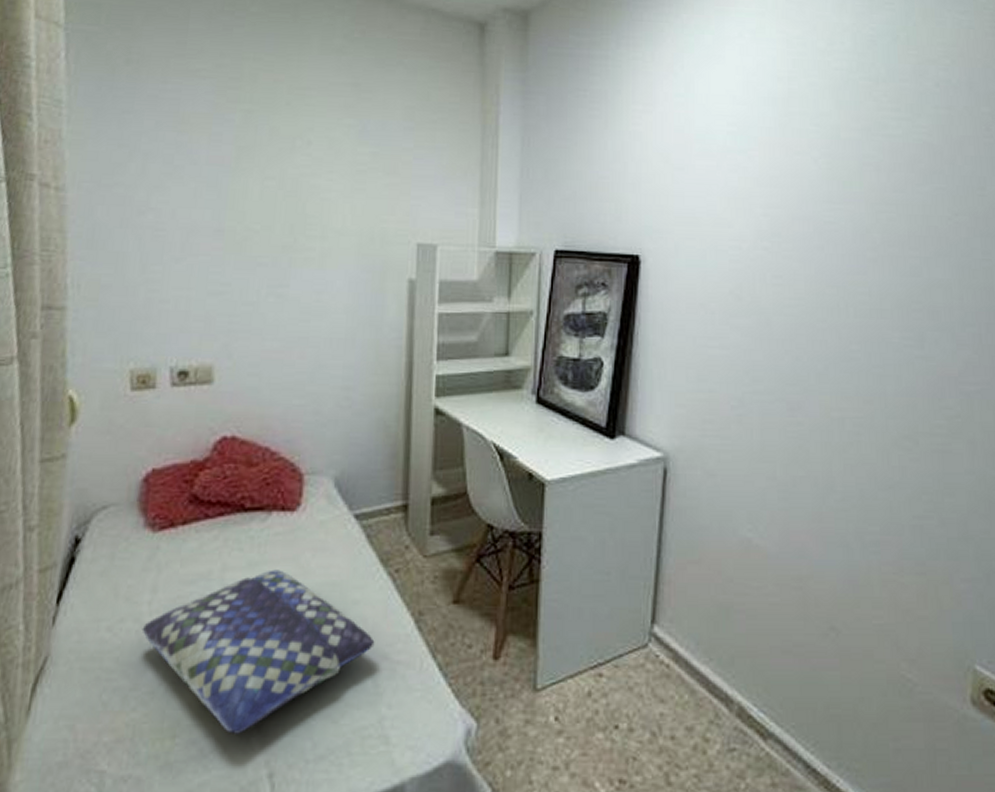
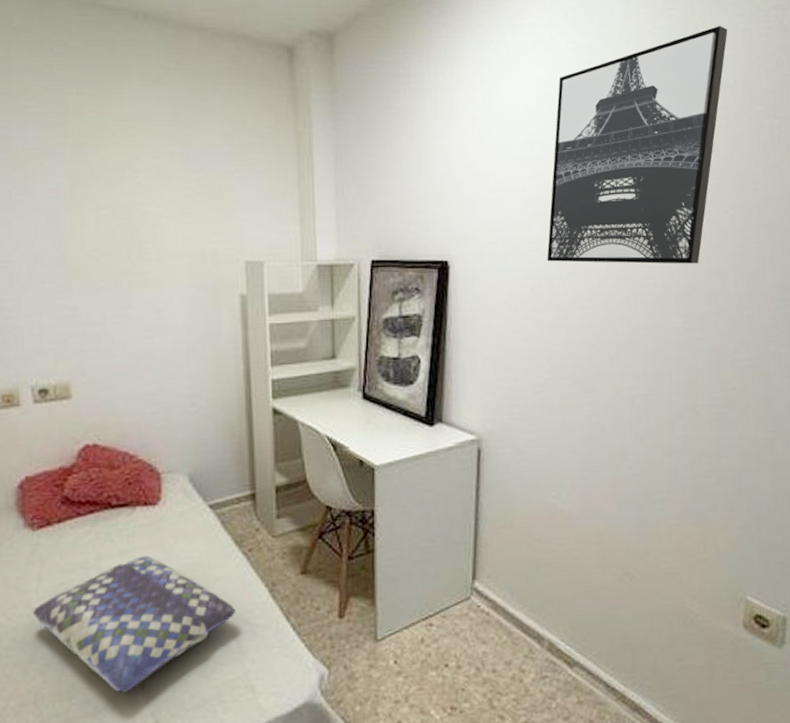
wall art: none [749,22,951,274] -> present [547,25,728,264]

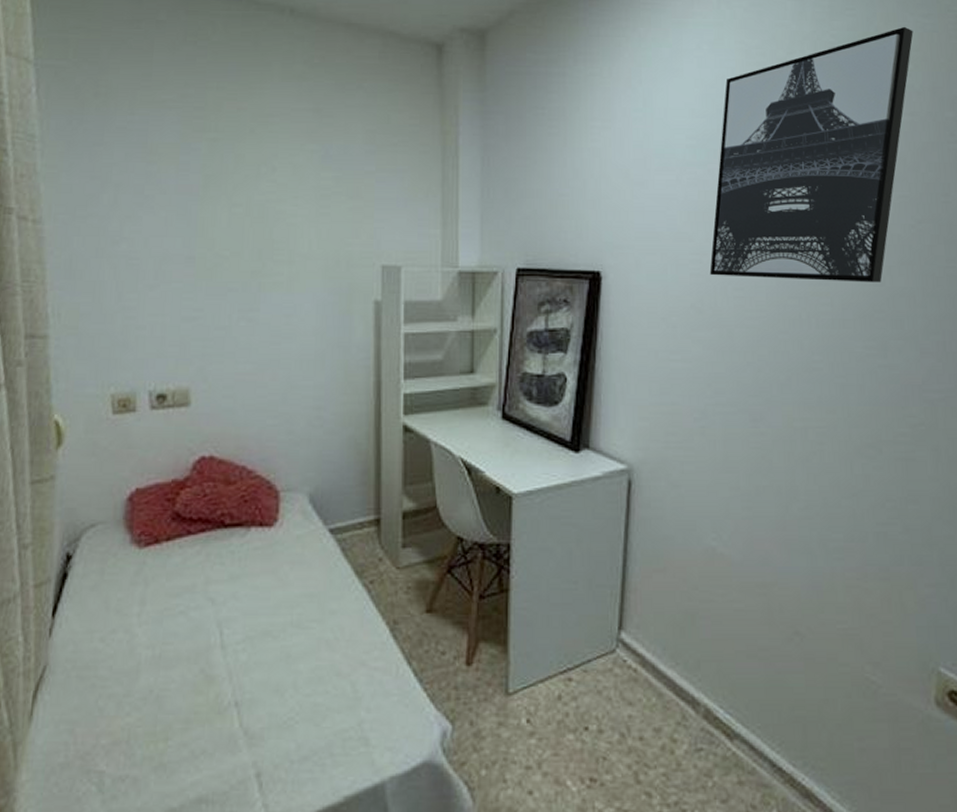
cushion: present [32,555,236,693] -> none [132,582,352,737]

